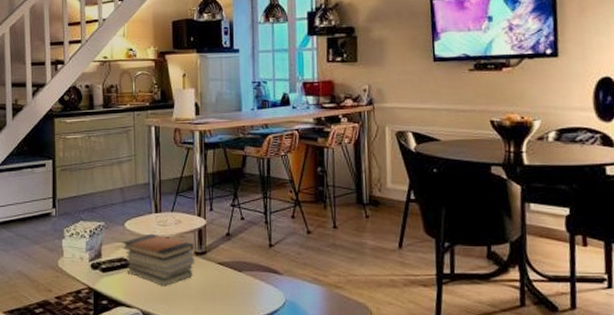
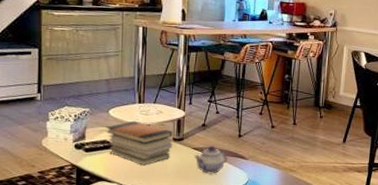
teapot: none [219,259,260,294] -> present [193,146,228,174]

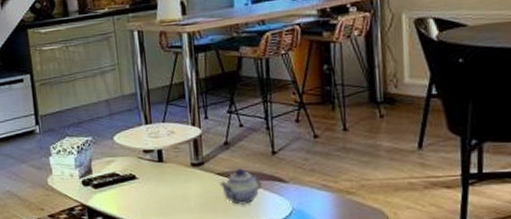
book stack: present [105,120,173,166] -> none [112,146,192,200]

